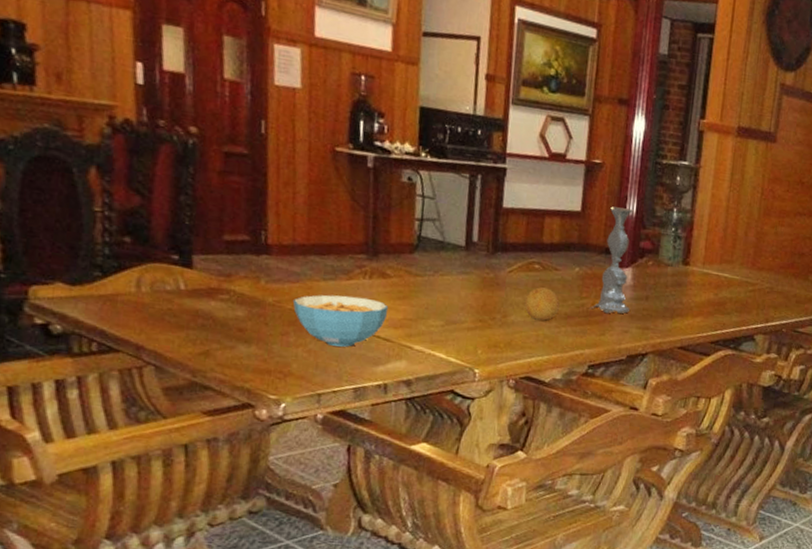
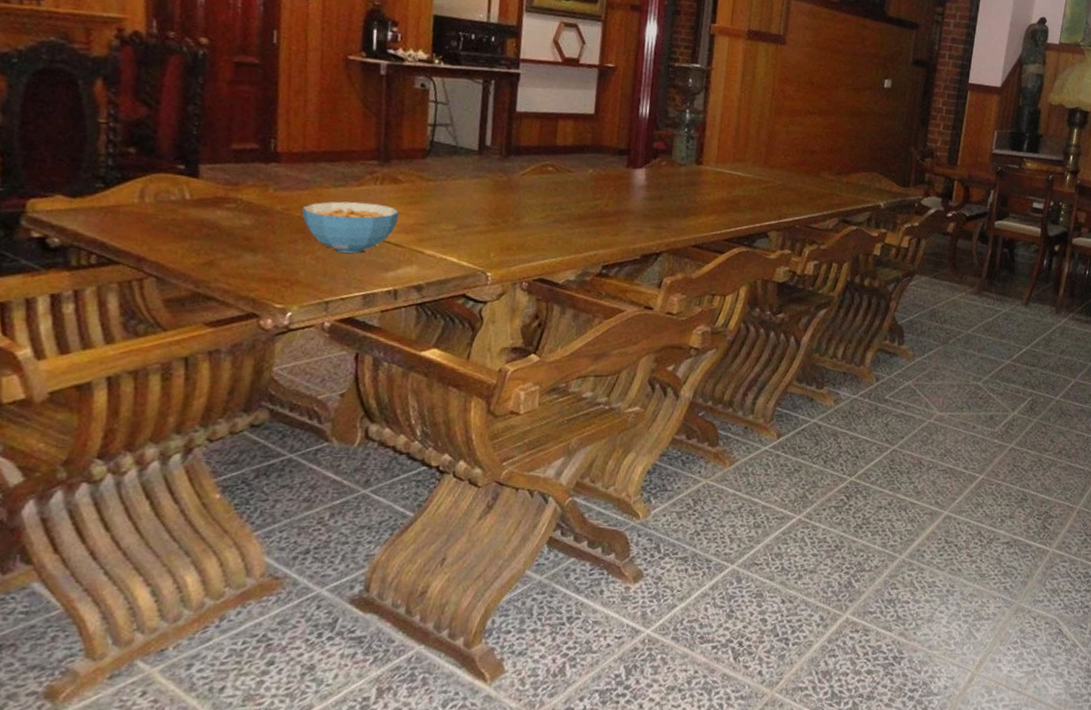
fruit: present [524,287,560,321] -> none [537,189,573,223]
candlestick: present [590,206,633,314] -> none [604,109,646,214]

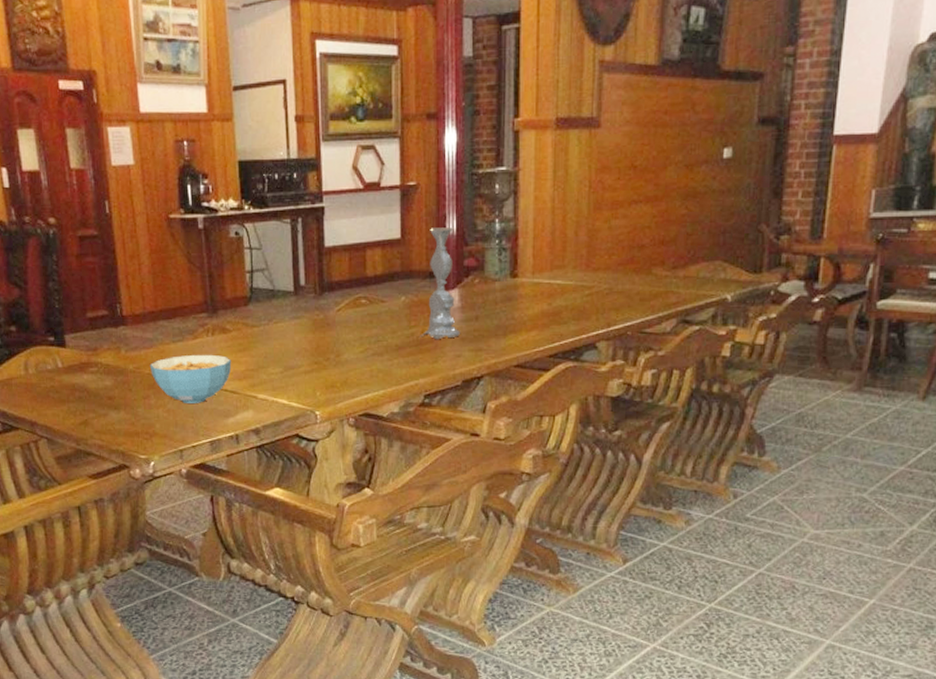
candlestick: none [604,109,646,214] -> present [420,227,460,340]

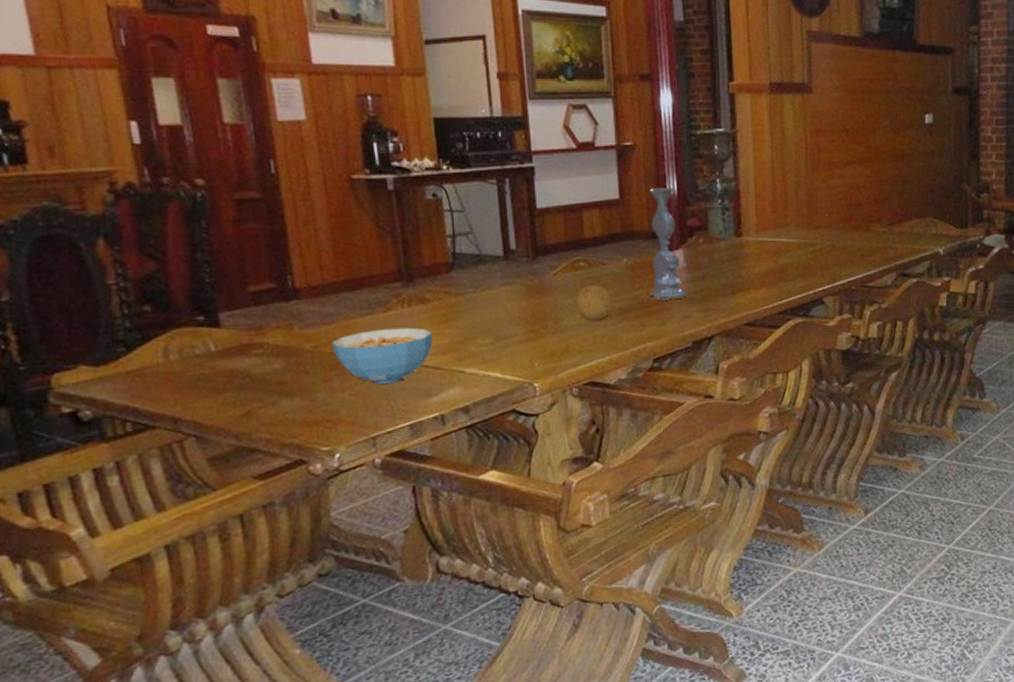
fruit: none [355,322,389,355] -> present [575,285,613,320]

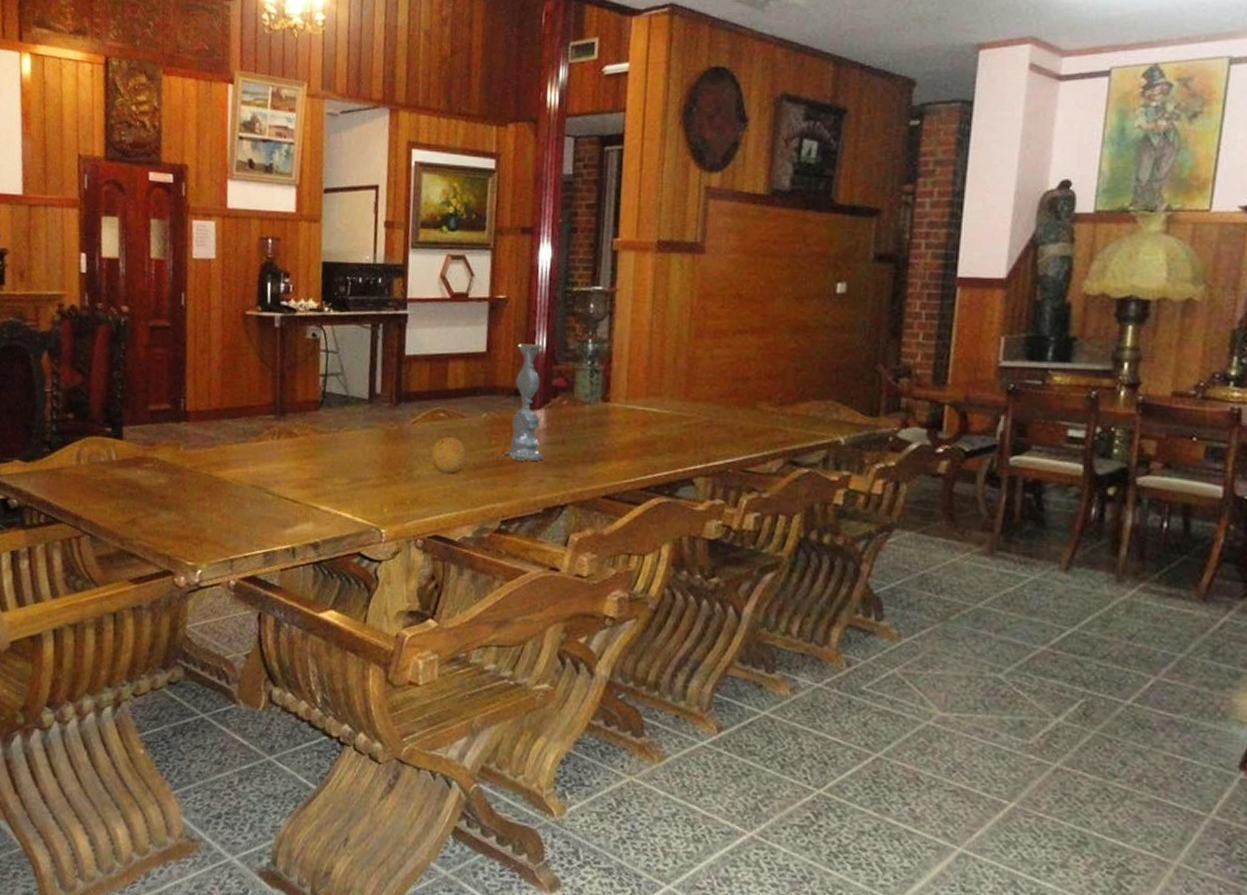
cereal bowl: present [331,327,433,384] -> none [208,457,296,510]

